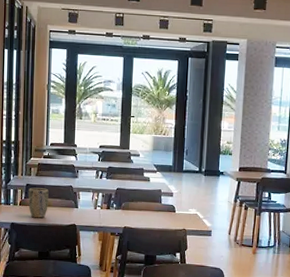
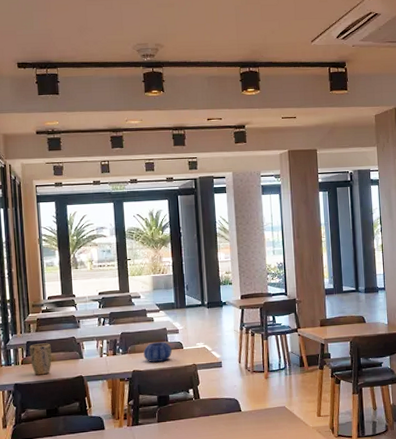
decorative bowl: none [136,202,164,222] -> present [143,342,172,362]

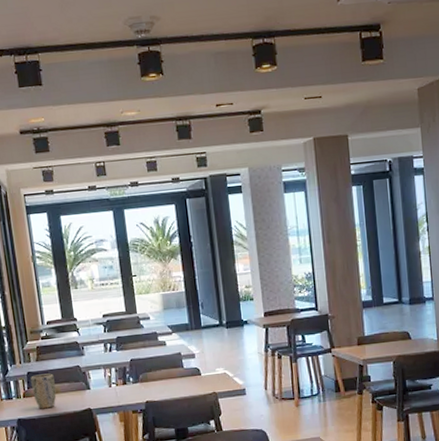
decorative bowl: present [143,342,172,362] -> none [156,368,189,392]

